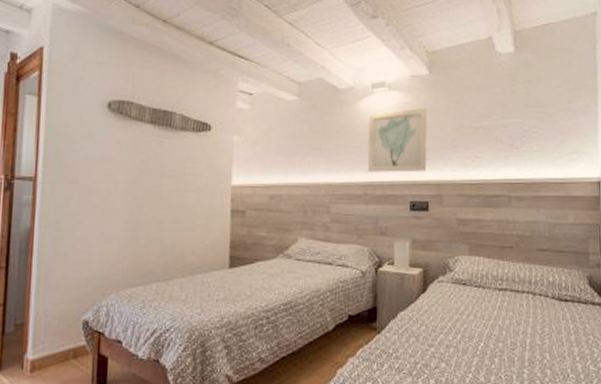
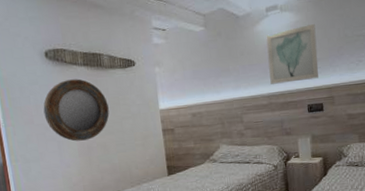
home mirror: none [92,137,171,212] -> present [43,79,109,141]

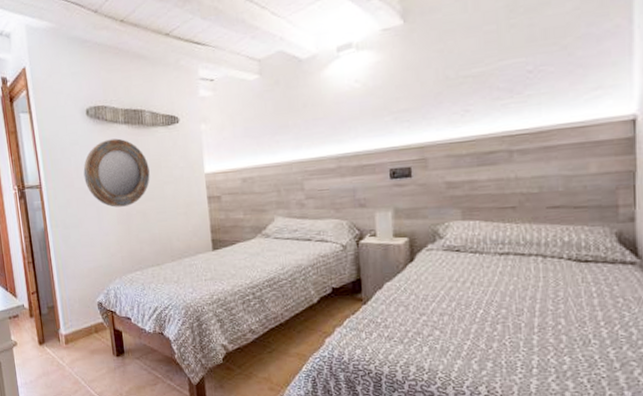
wall art: present [266,23,319,84] -> none [336,63,407,143]

